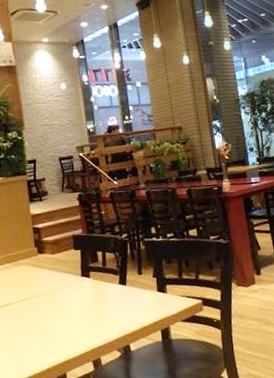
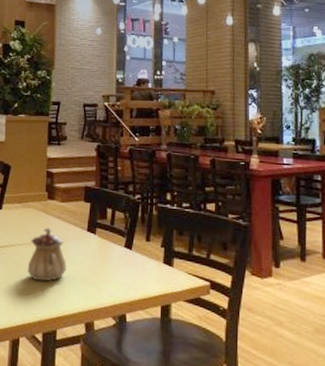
teapot: none [28,280,67,332] -> present [27,228,67,282]

